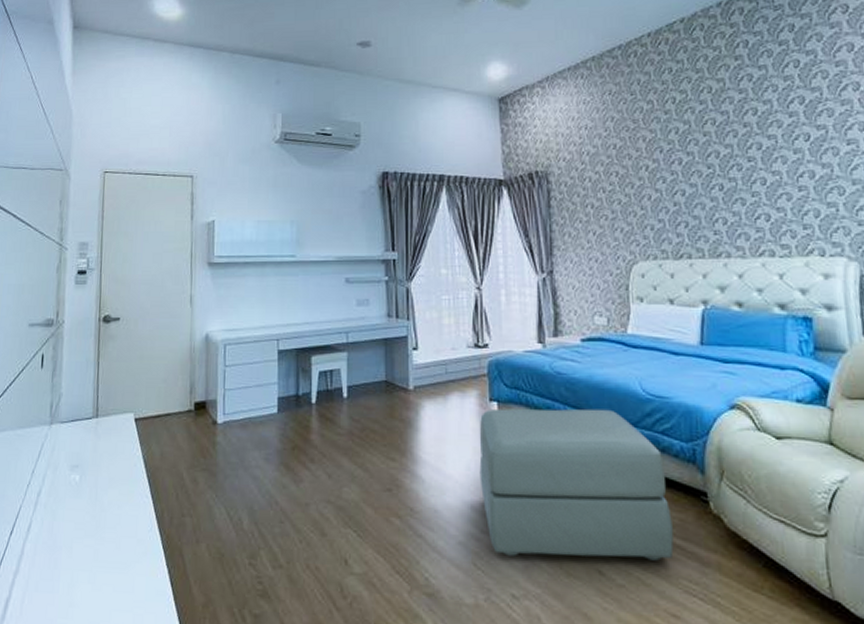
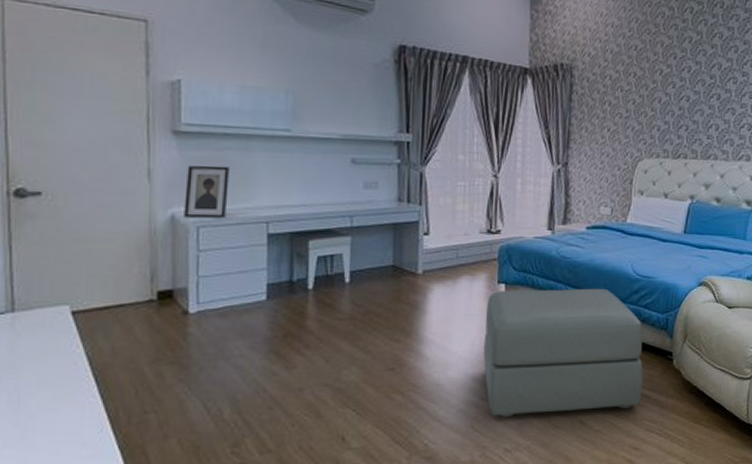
picture frame: none [215,290,249,337] -> present [184,165,229,219]

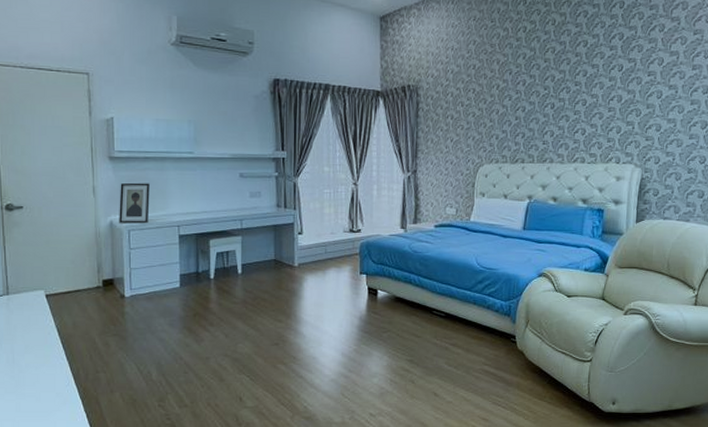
ottoman: present [483,288,644,417] -> none [349,278,490,387]

